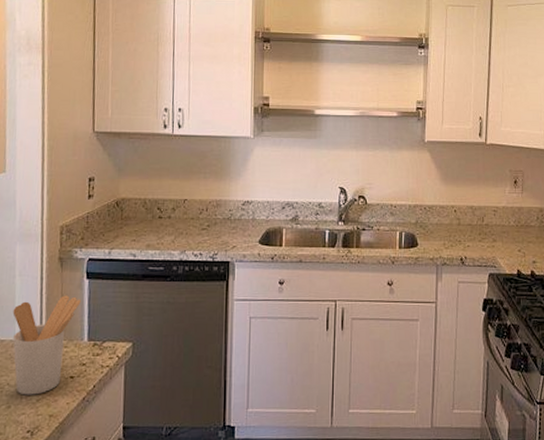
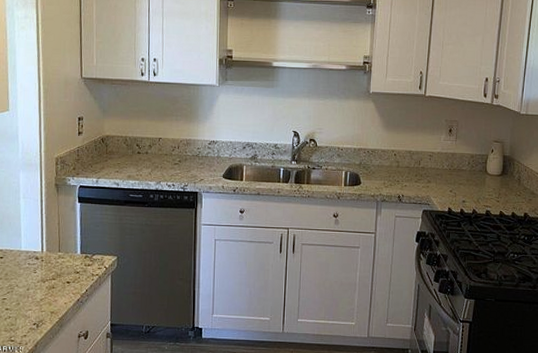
utensil holder: present [12,295,81,395] -> none [19,215,74,295]

